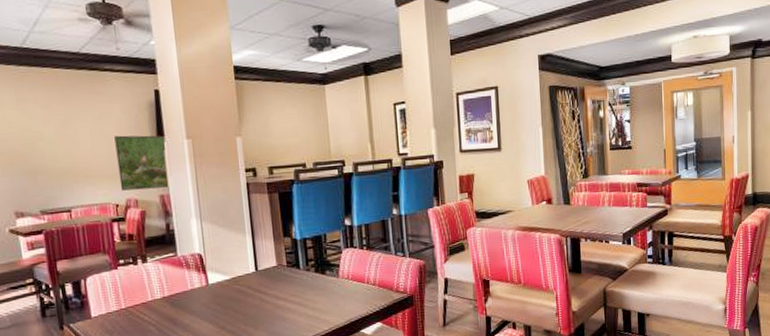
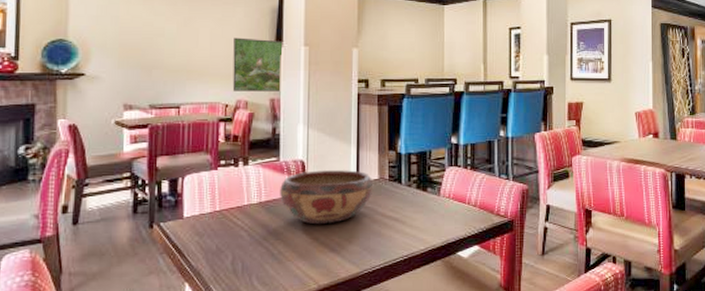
decorative bowl: none [181,259,273,315] -> present [280,170,374,225]

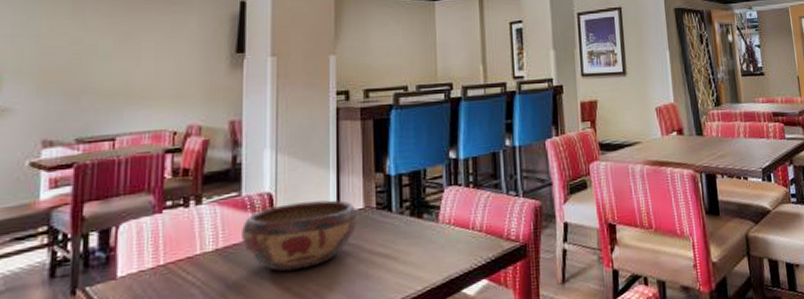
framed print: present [232,37,285,92] -> none [182,51,247,116]

